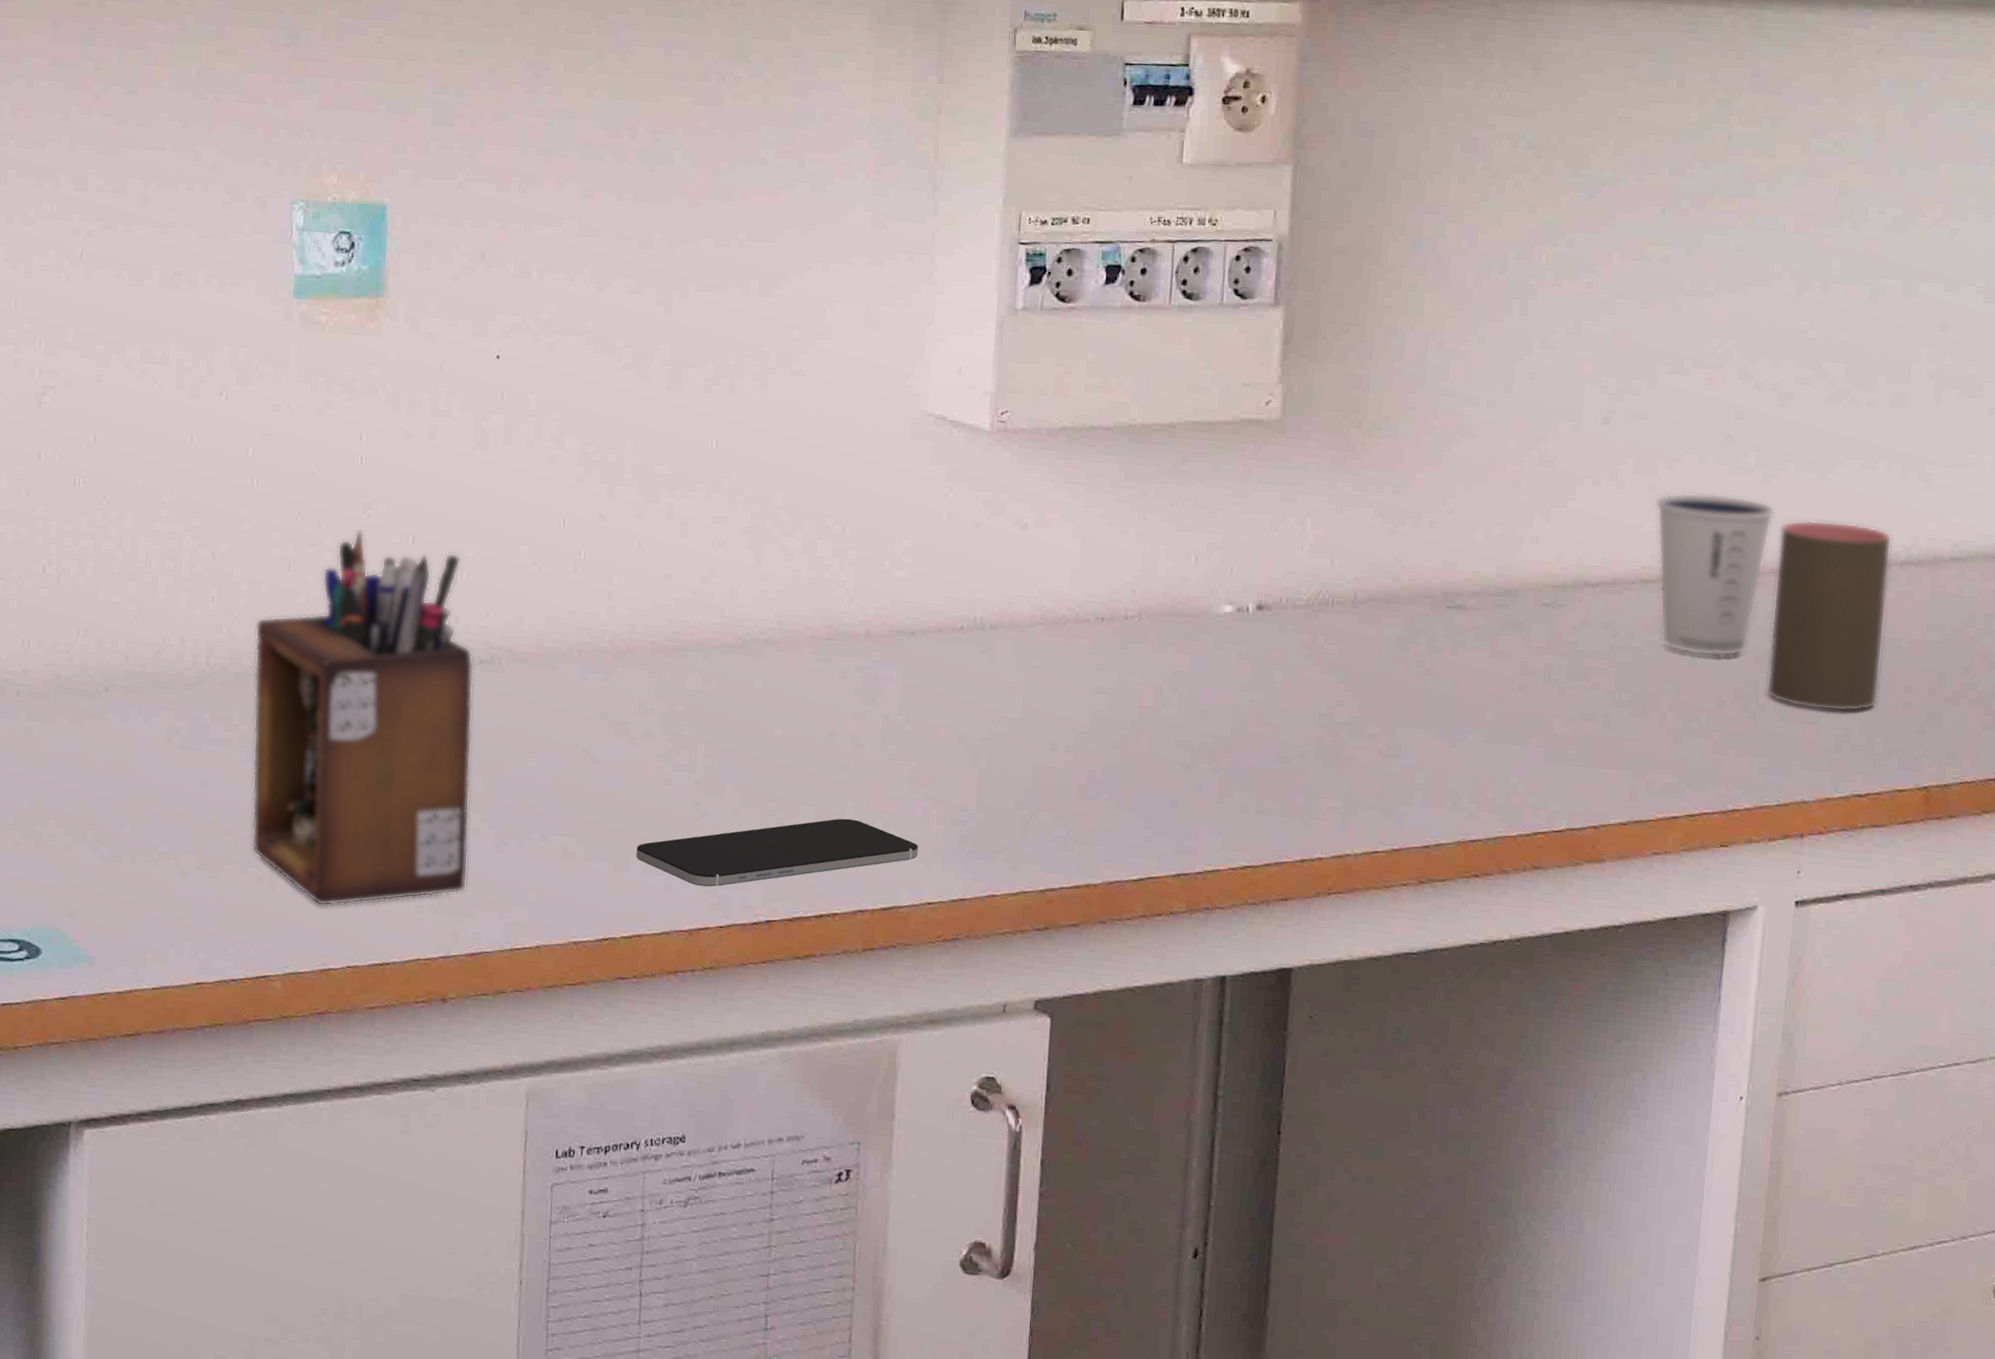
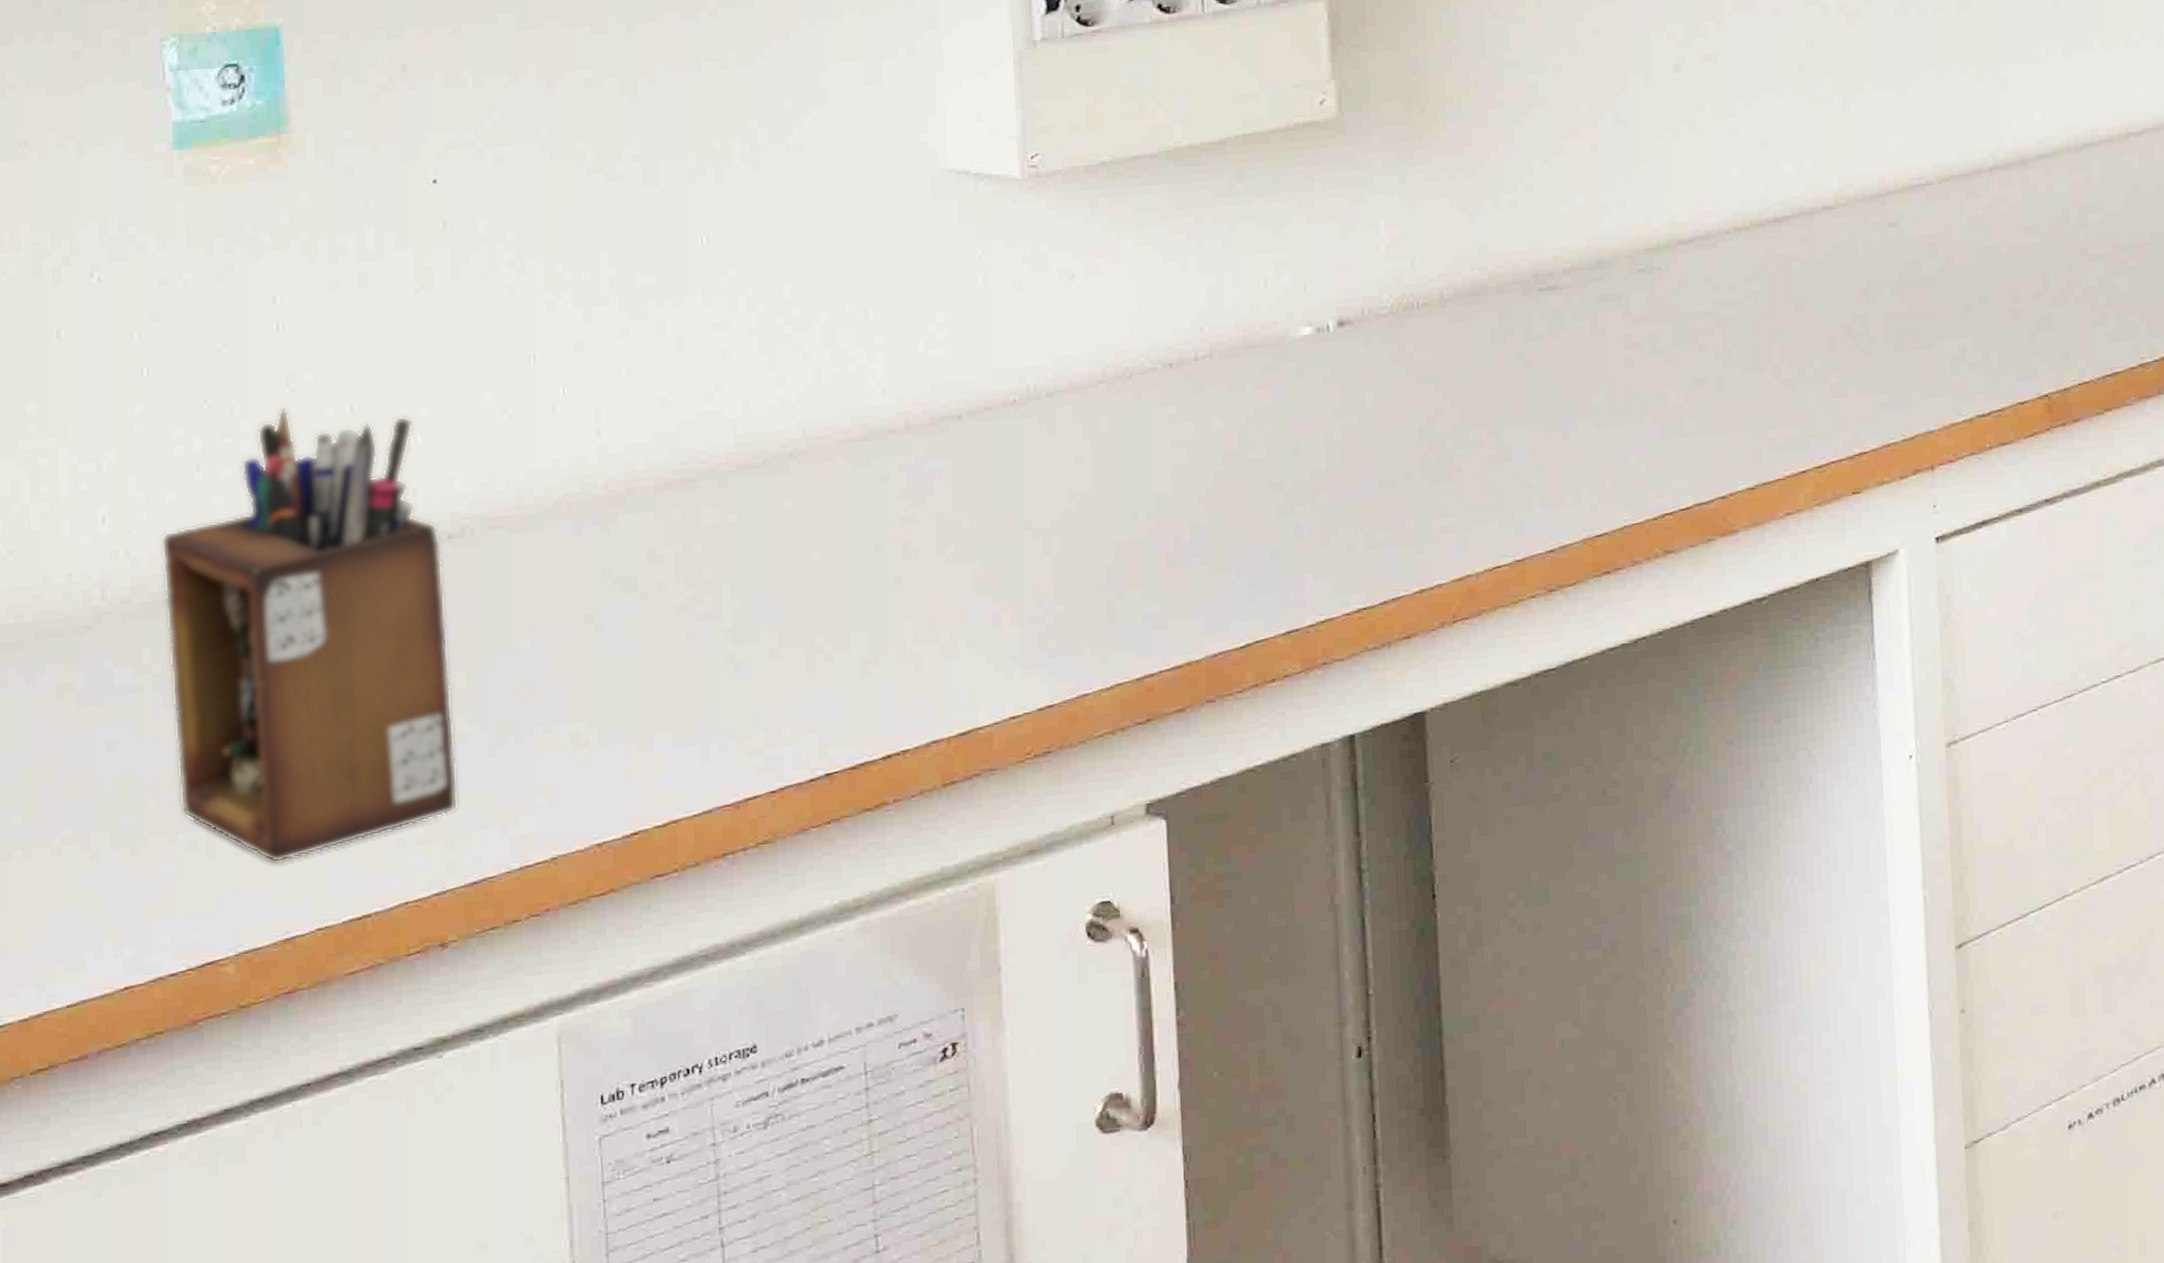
smartphone: present [636,818,918,887] -> none [661,638,993,750]
dixie cup: present [1655,492,1776,657] -> none [1738,126,1860,298]
cup: present [1766,519,1892,712] -> none [1866,135,1987,335]

